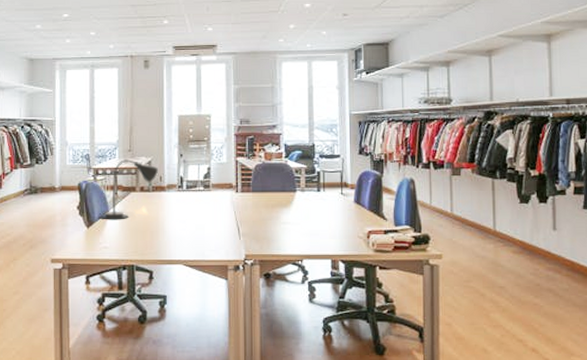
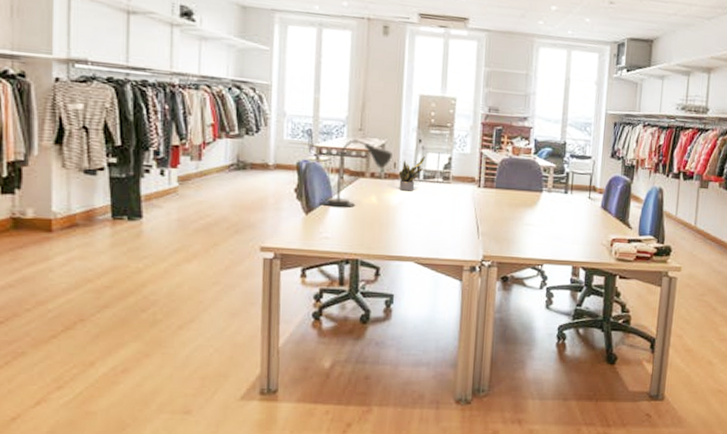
potted plant: none [164,169,186,202] -> present [398,156,425,193]

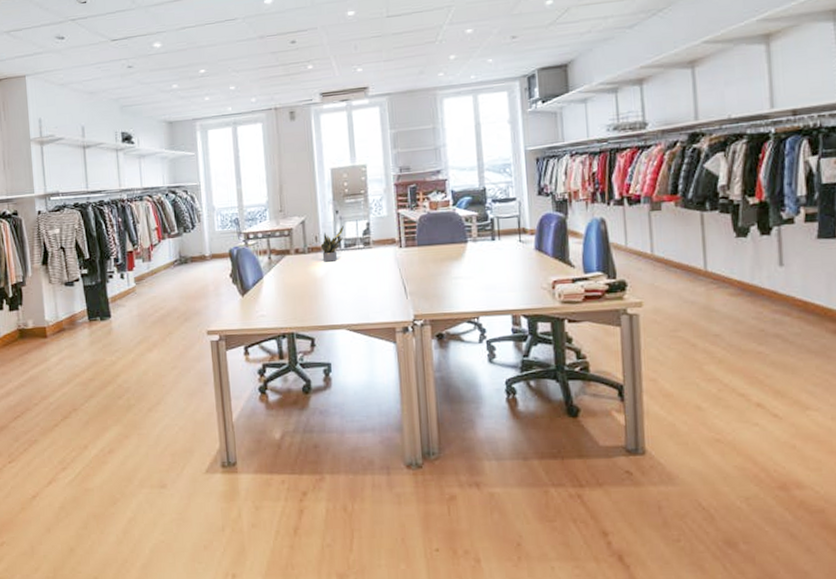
desk lamp: present [320,139,392,209] -> none [253,221,313,287]

